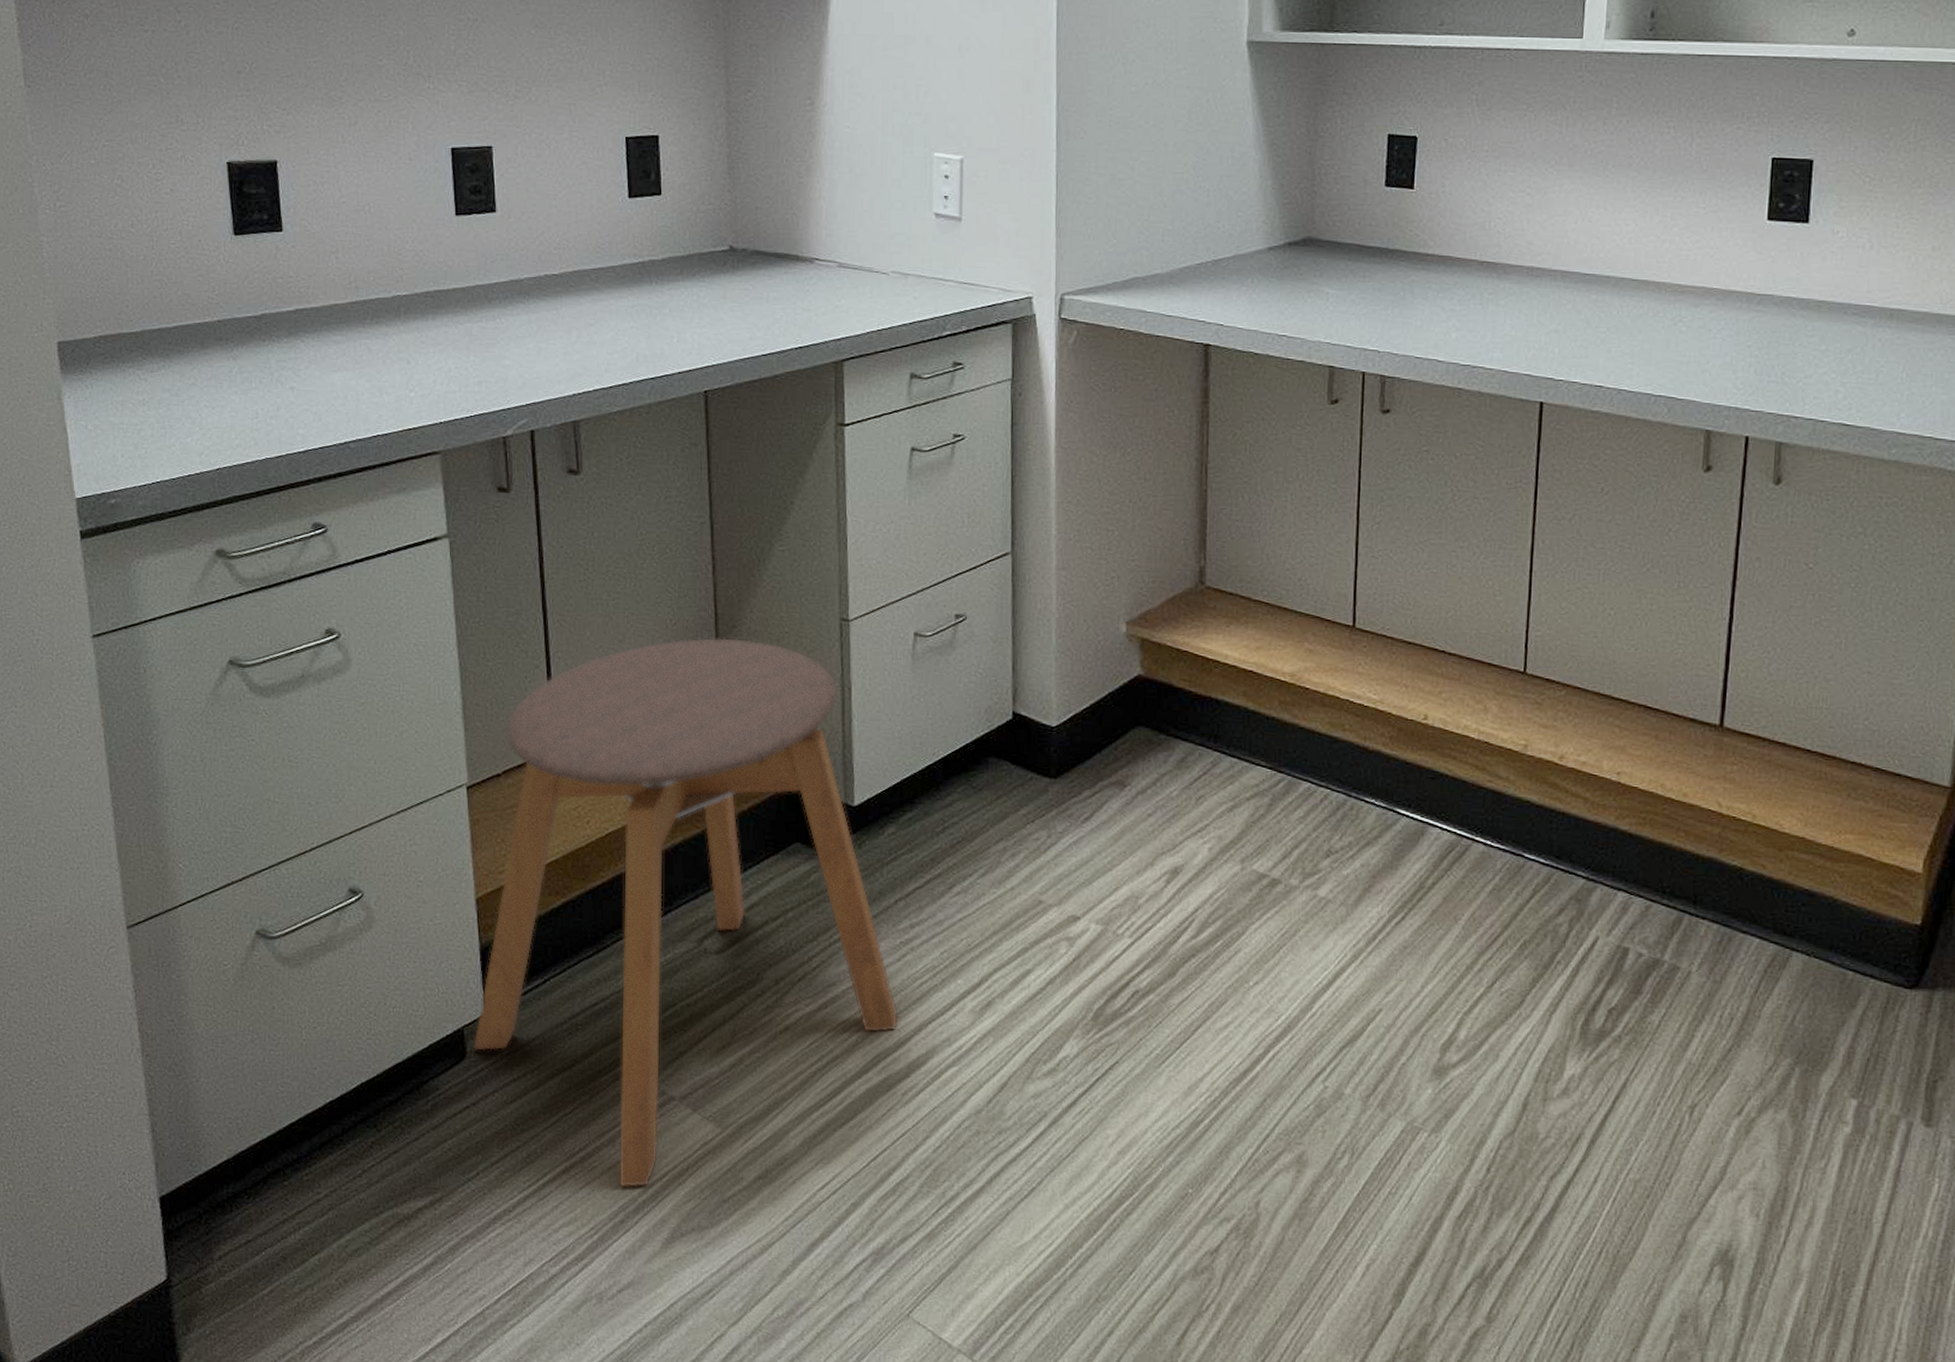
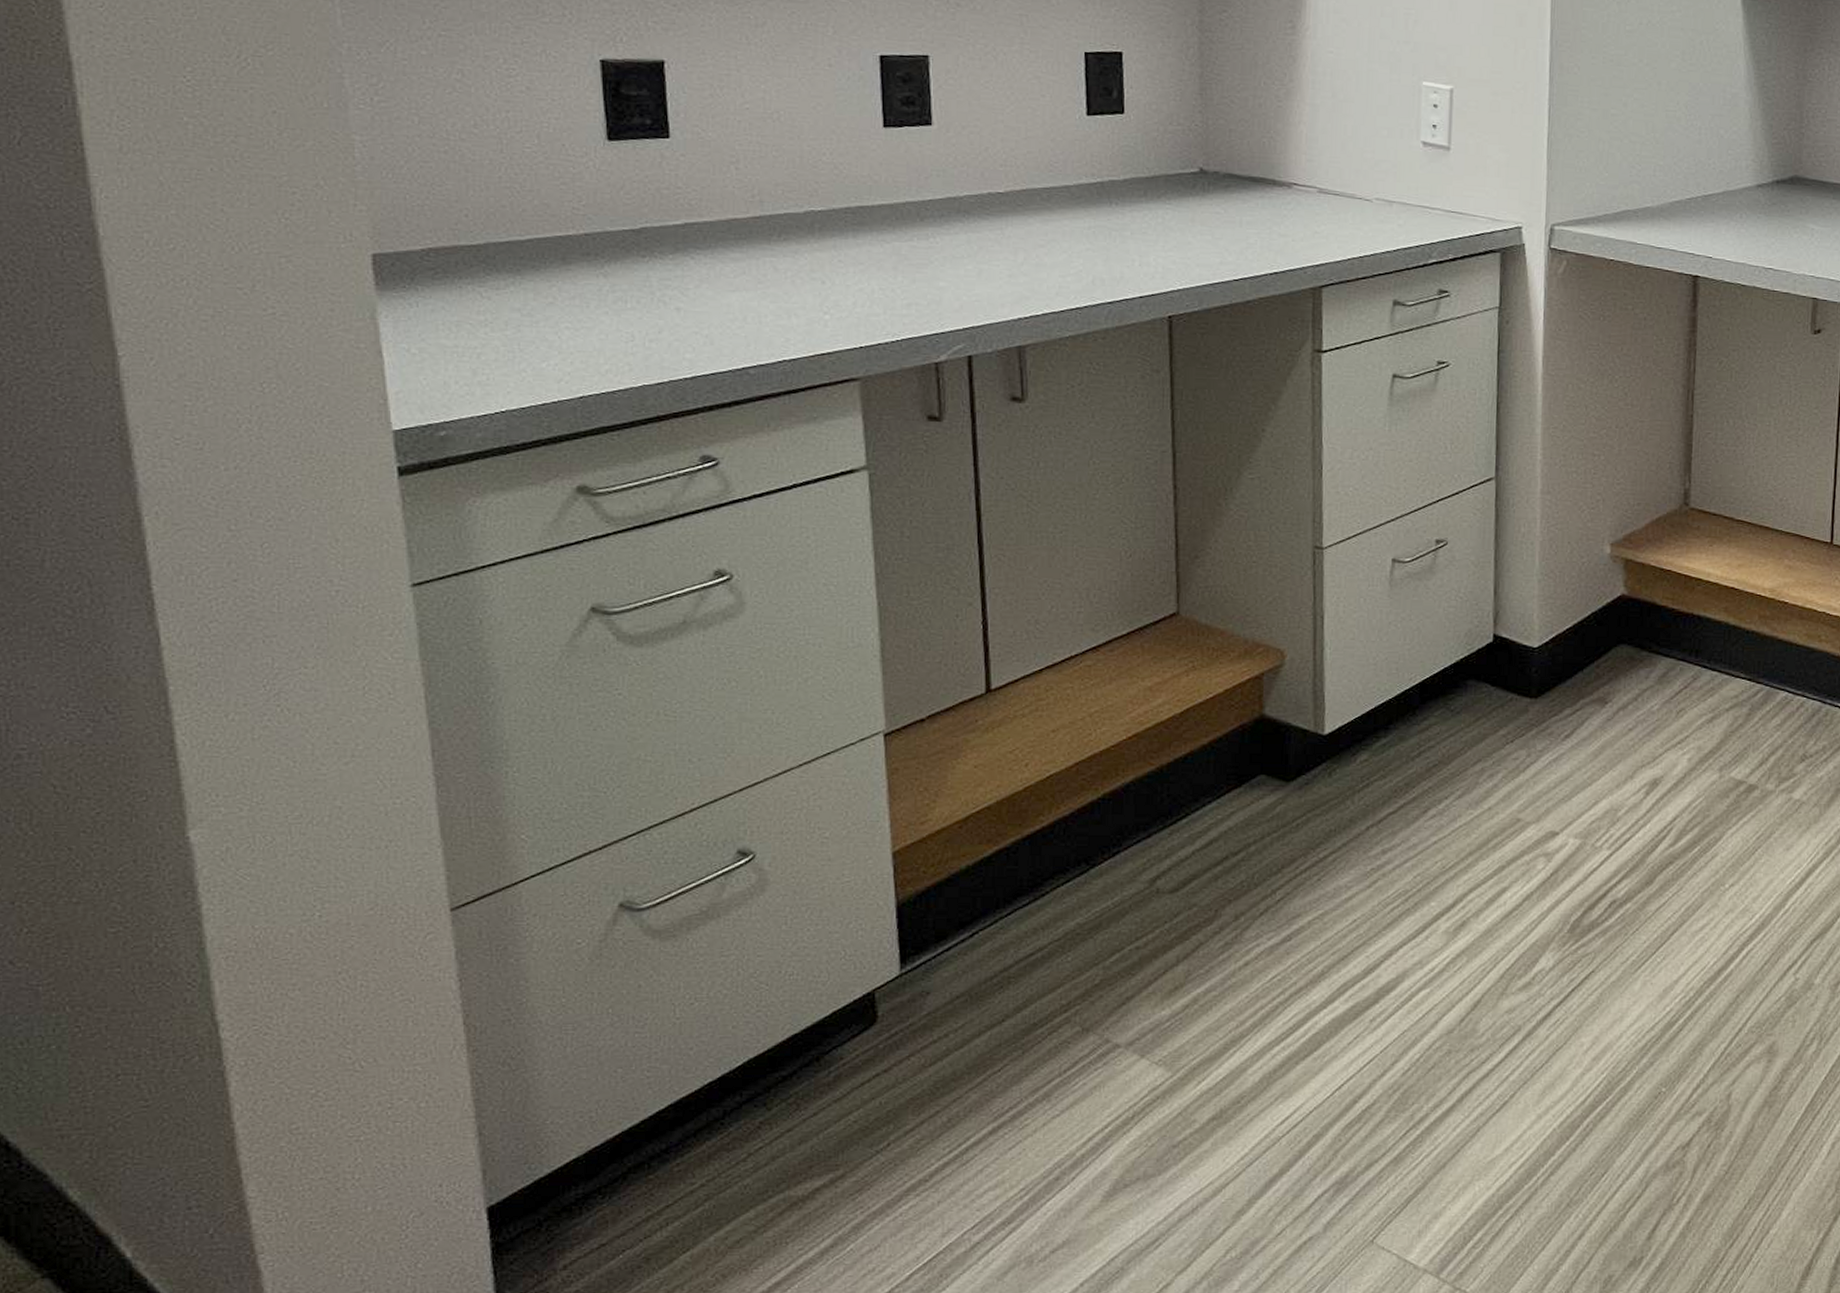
stool: present [472,638,899,1188] -> none [885,569,1369,1143]

